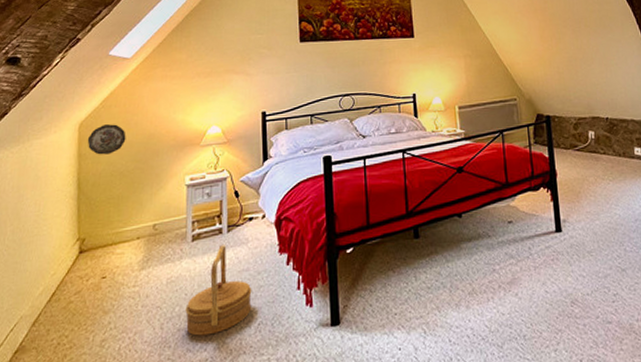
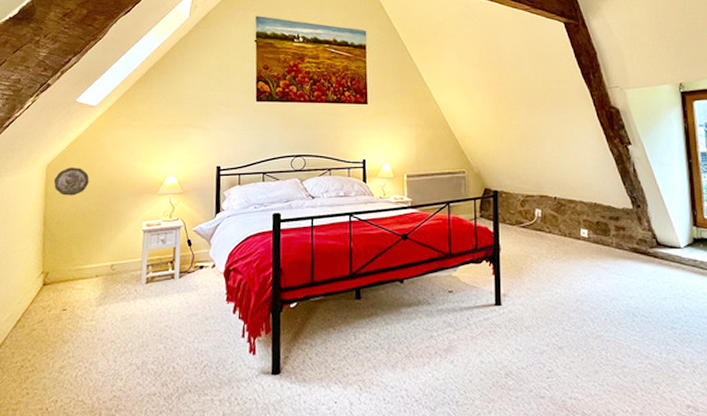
basket: present [185,245,252,336] -> none [137,289,200,372]

